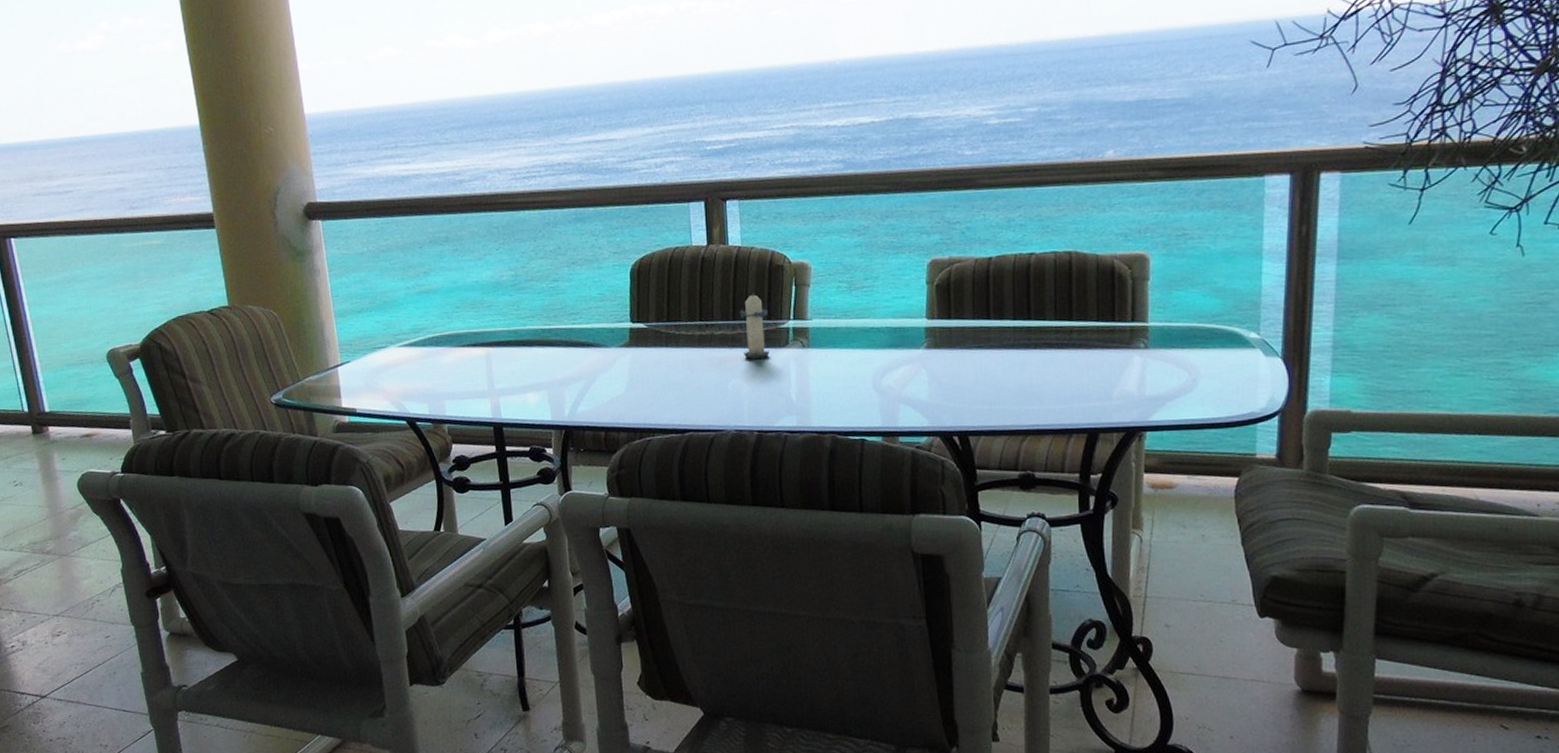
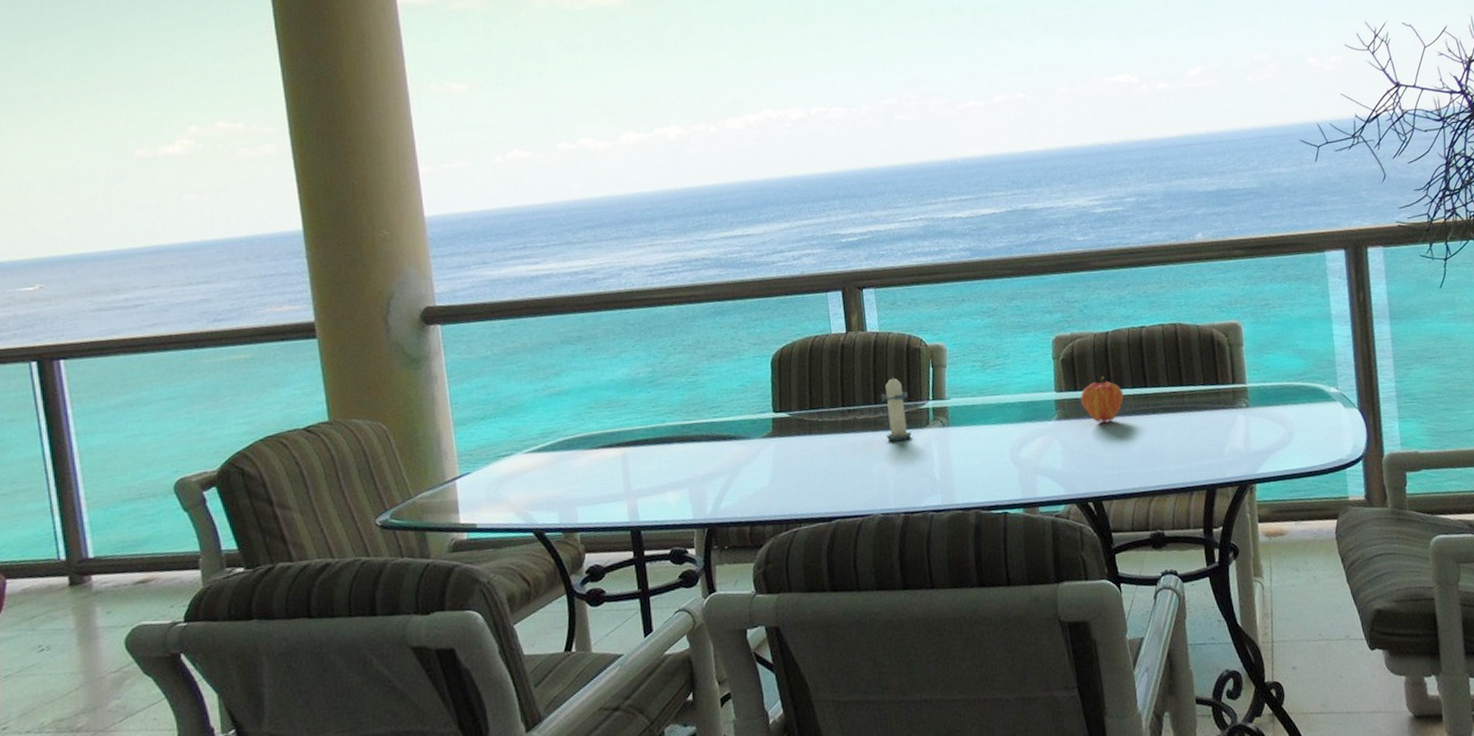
fruit: none [954,306,1003,355] -> present [1080,377,1124,423]

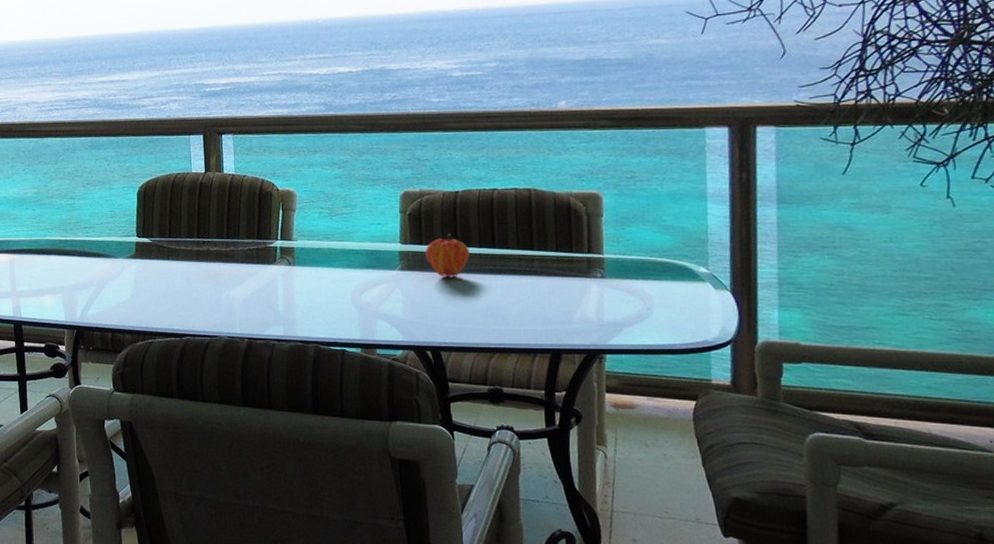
candle: present [881,376,912,441] -> none [233,215,259,273]

